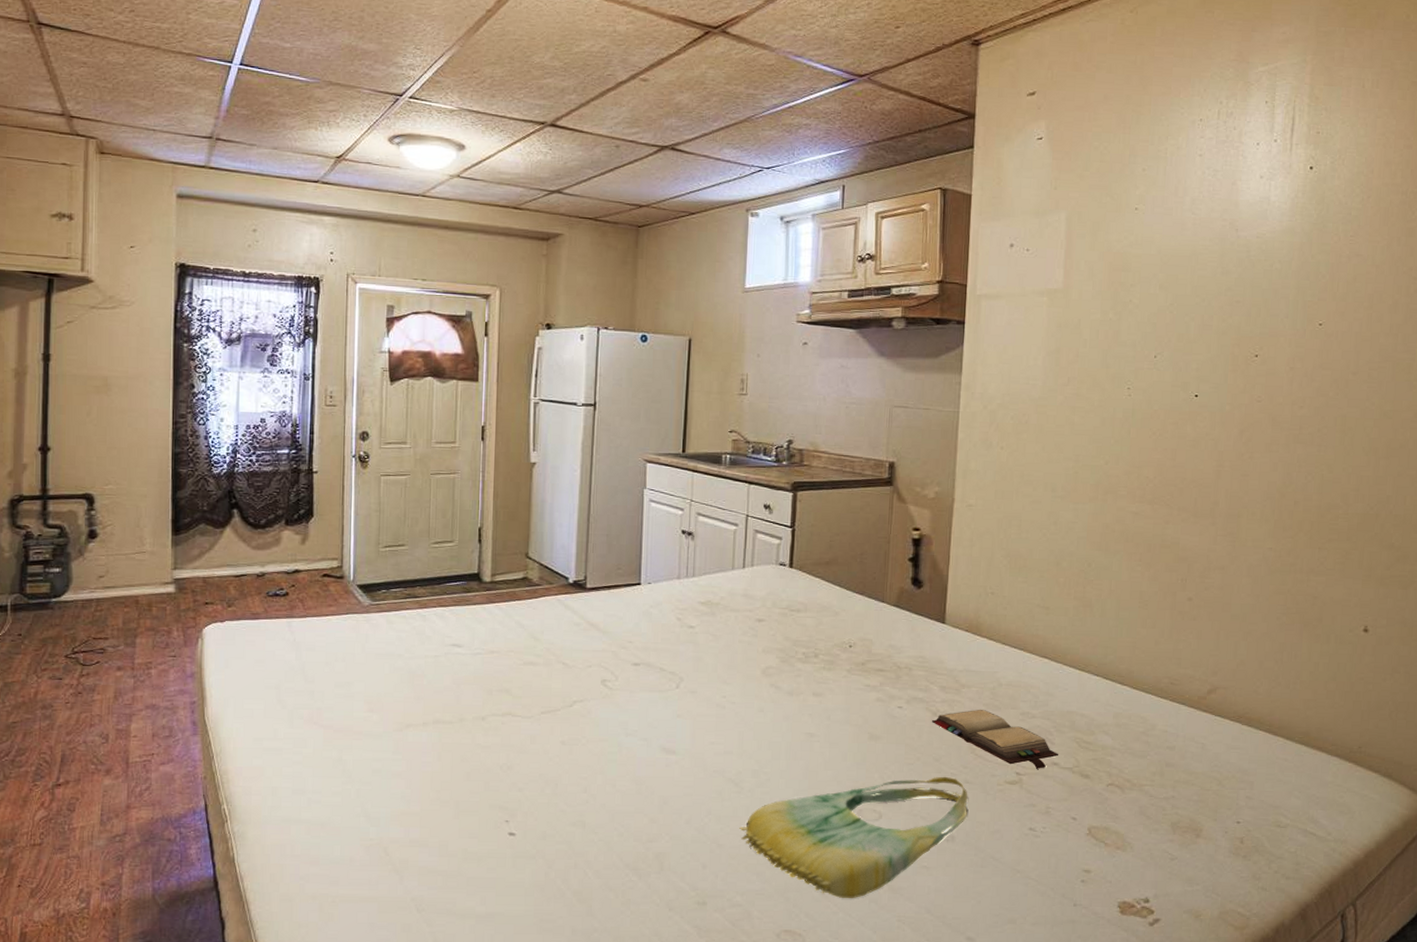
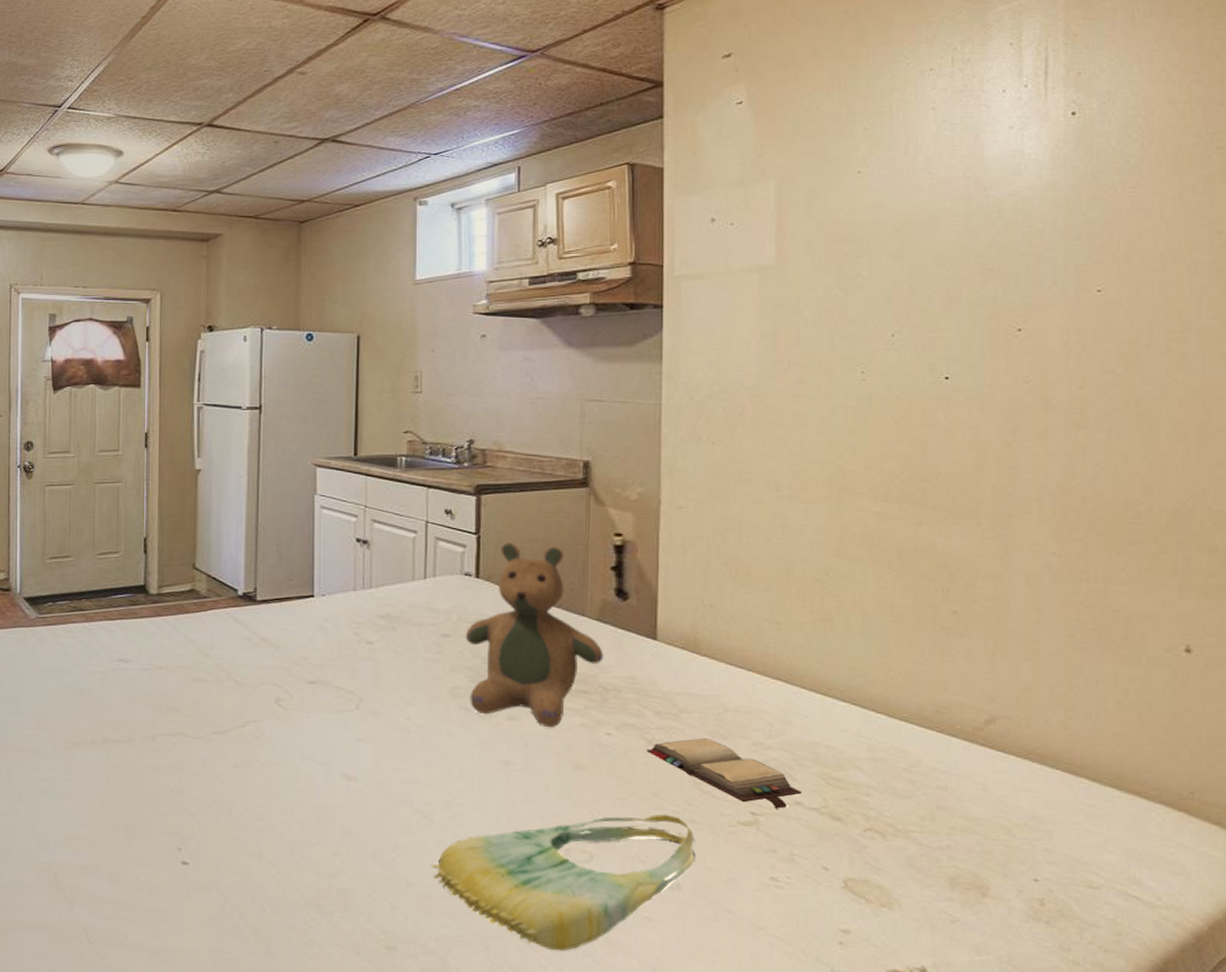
teddy bear: none [778,535,899,703] -> present [465,542,604,728]

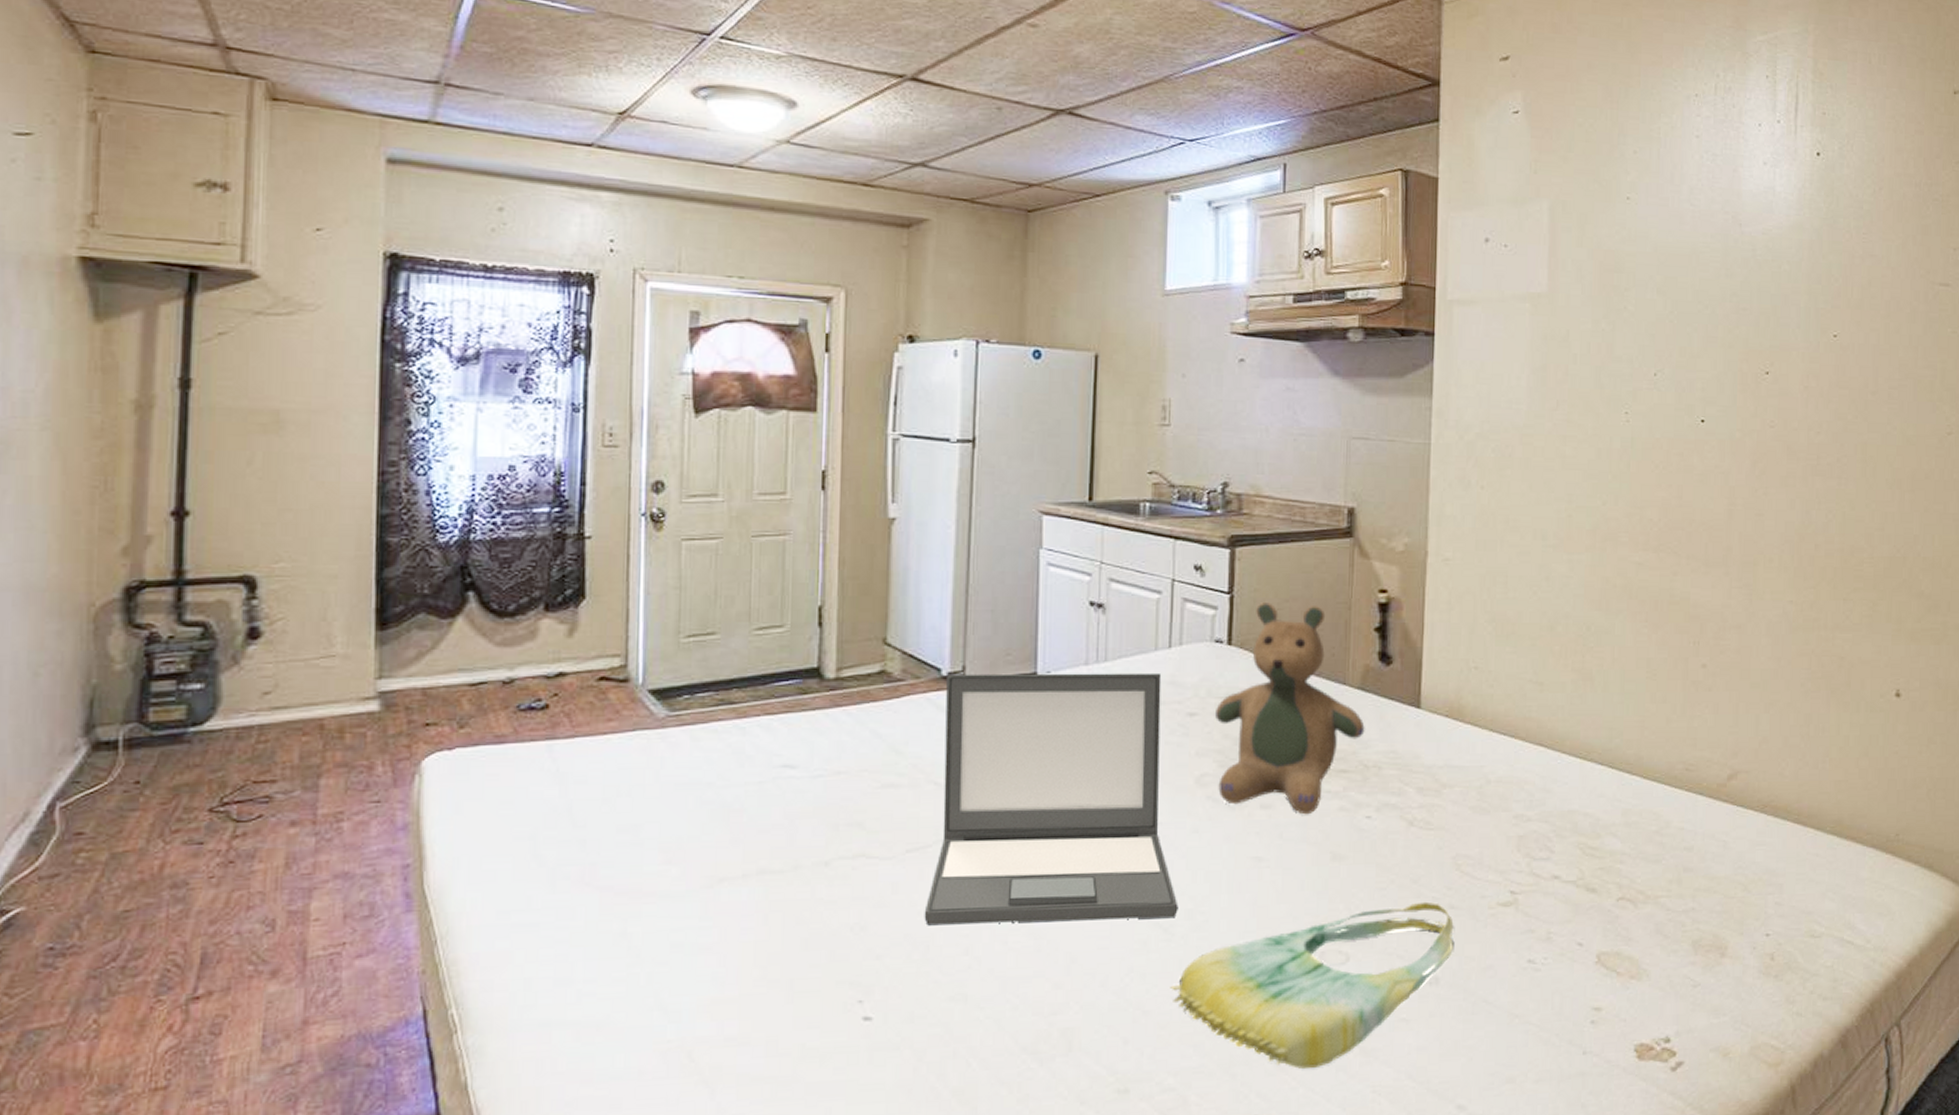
laptop: none [227,594,437,806] -> present [924,672,1178,925]
hardback book: present [646,737,801,809] -> none [1407,813,1559,885]

